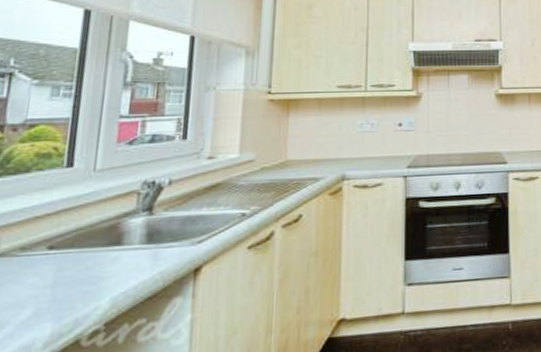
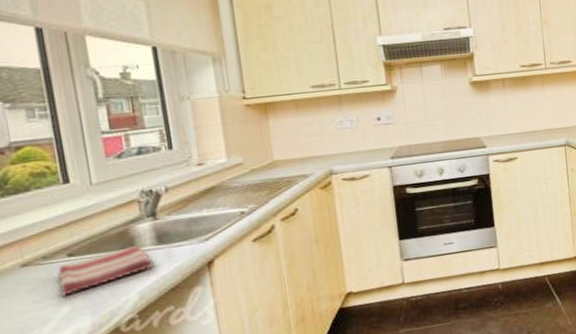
dish towel: none [28,242,139,296] -> present [58,245,155,296]

